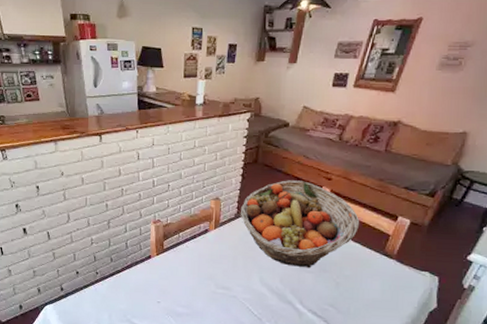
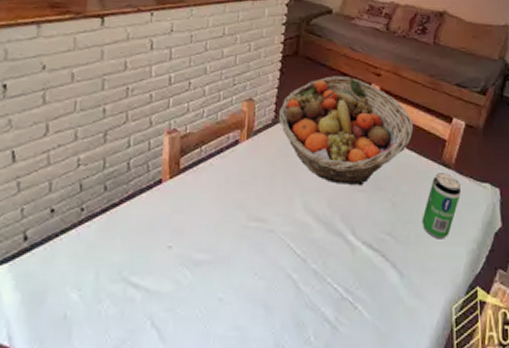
beverage can: none [361,261,400,313] -> present [422,173,461,239]

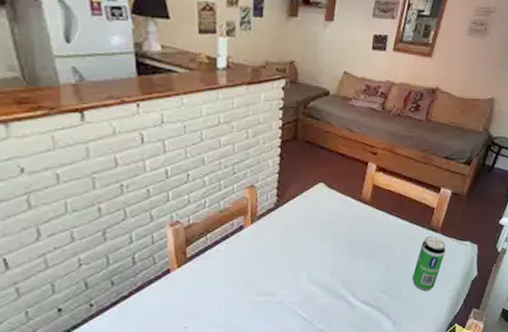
fruit basket: present [278,76,414,186] -> none [280,157,407,256]

